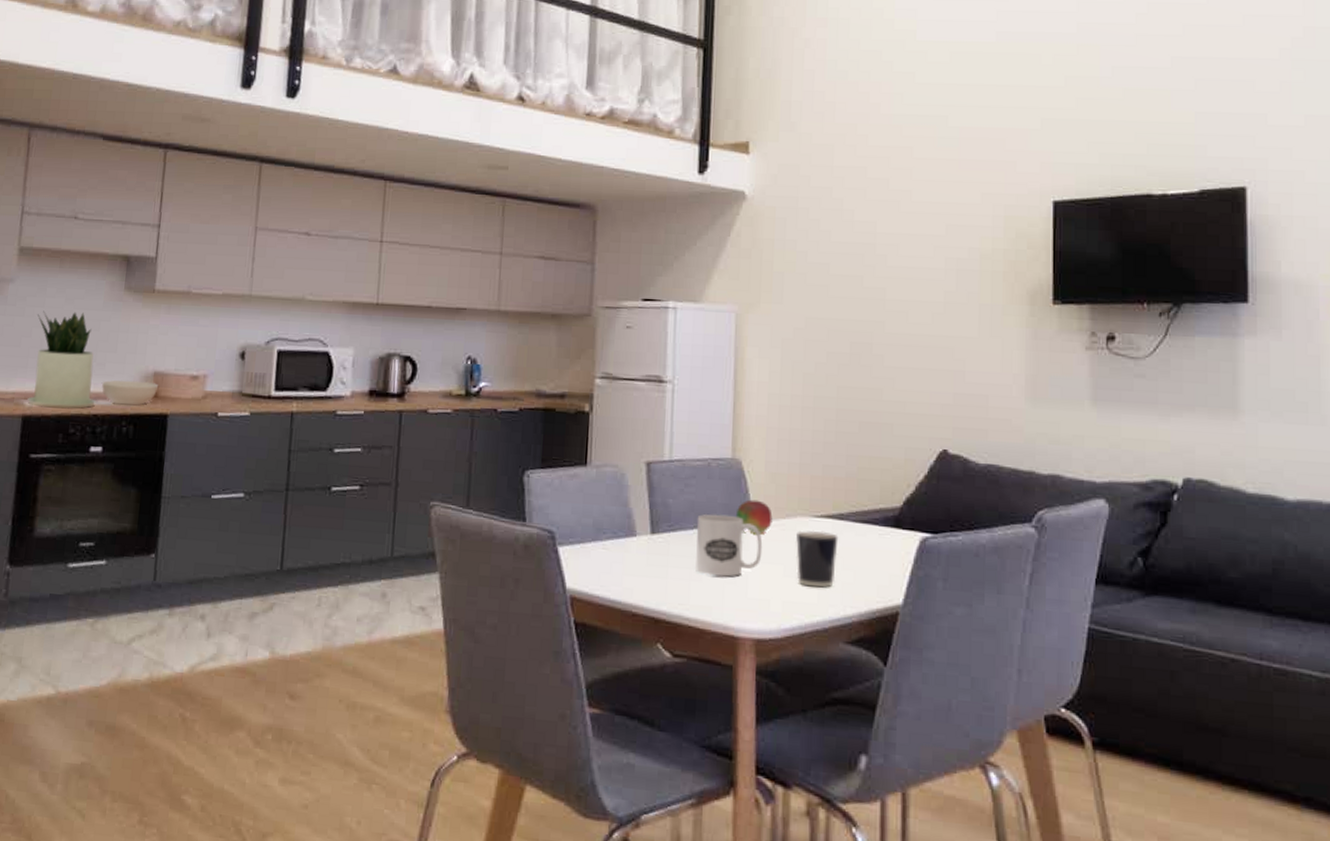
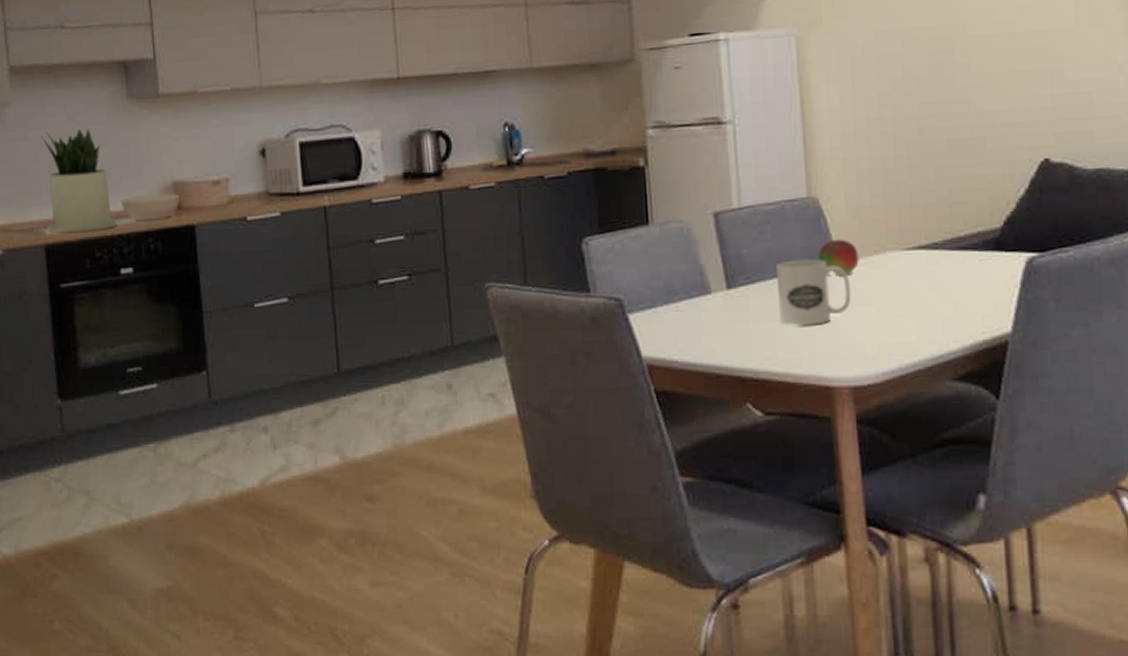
mug: present [796,530,839,588] -> none [887,263,935,325]

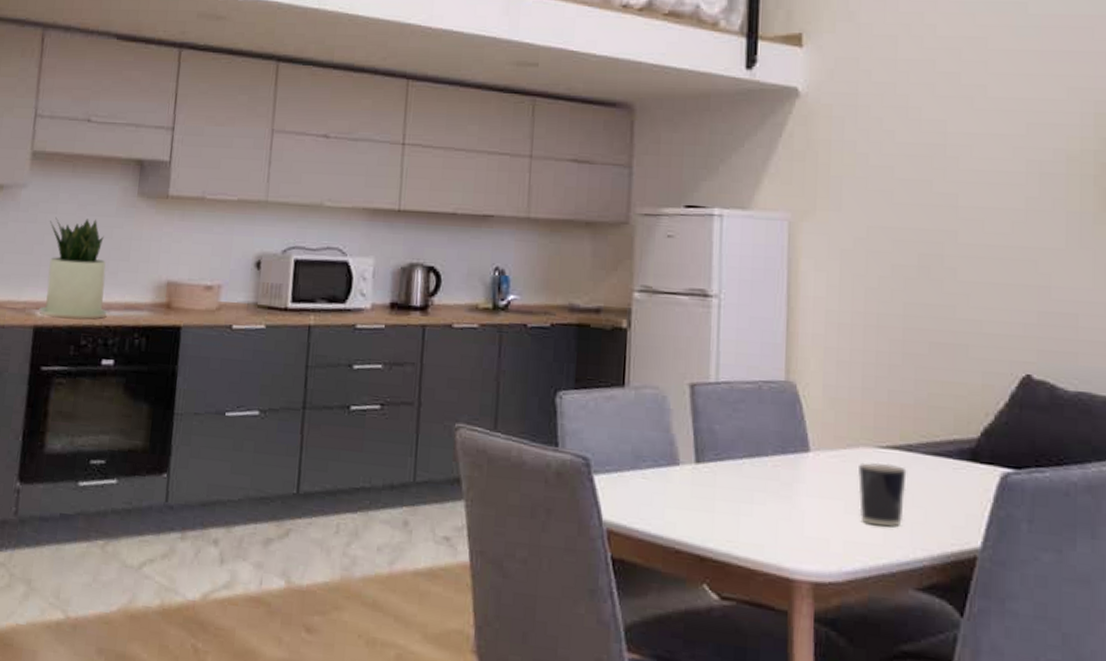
bowl: present [120,193,180,222] -> none [113,290,172,318]
mug: present [775,259,851,326] -> none [744,442,821,513]
fruit: present [817,239,859,275] -> none [790,427,832,465]
mug: none [887,263,935,325] -> present [858,462,907,527]

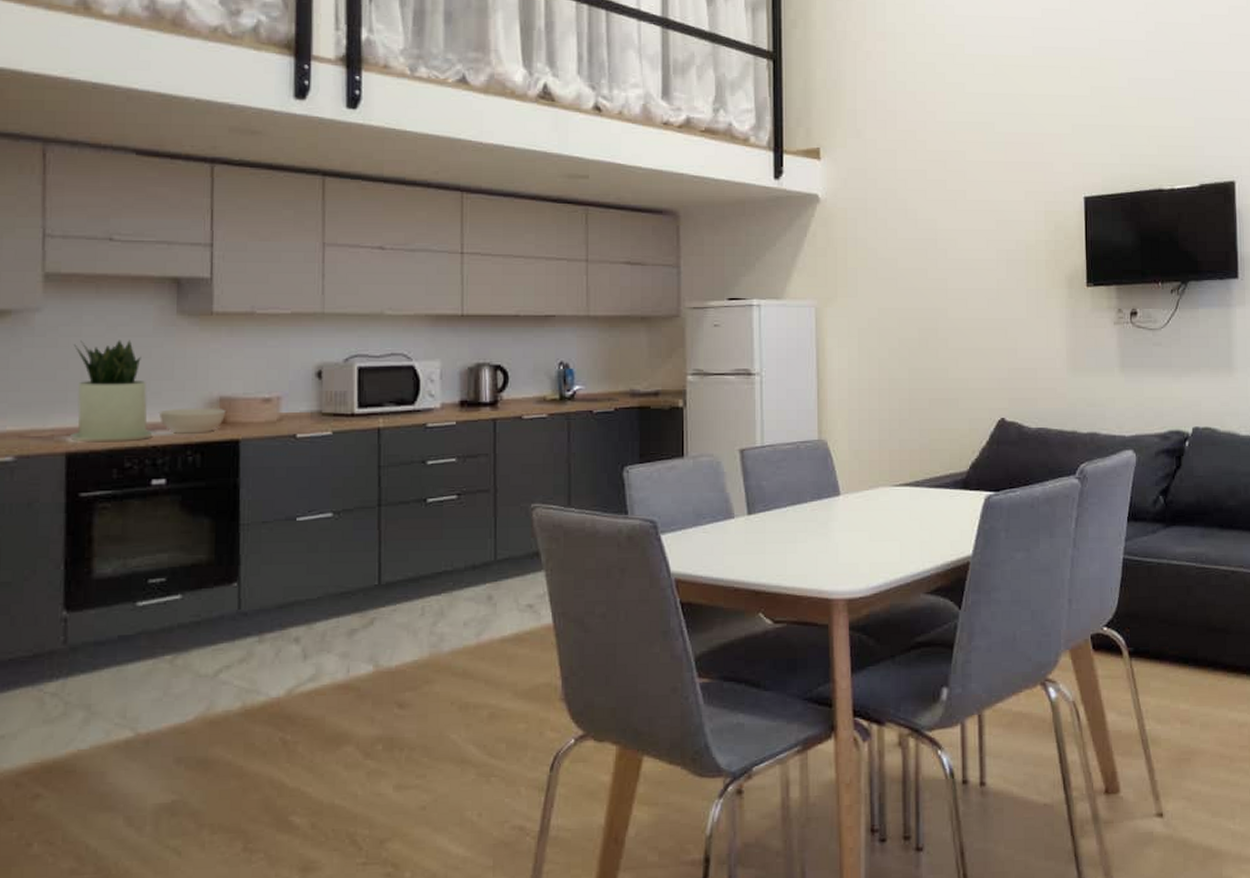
bowl: none [113,290,172,318] -> present [158,408,226,435]
mug: present [858,462,907,527] -> none [879,498,916,548]

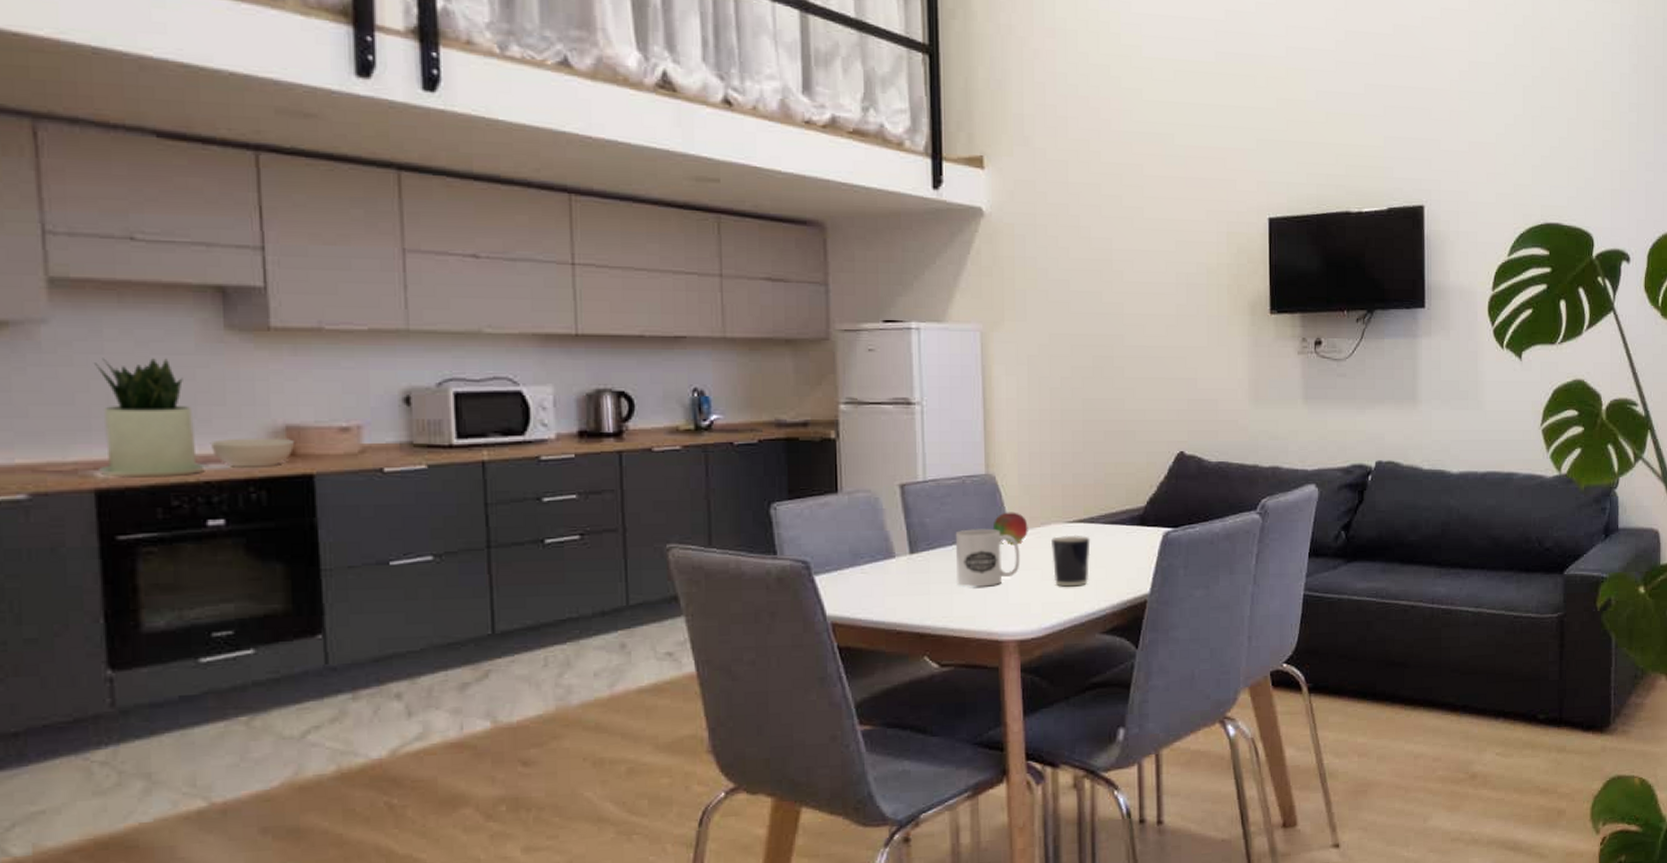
mug: none [789,491,850,547] -> present [955,528,1020,587]
fruit: none [824,475,857,505] -> present [992,512,1028,543]
mug: none [879,498,916,548] -> present [1051,535,1091,587]

